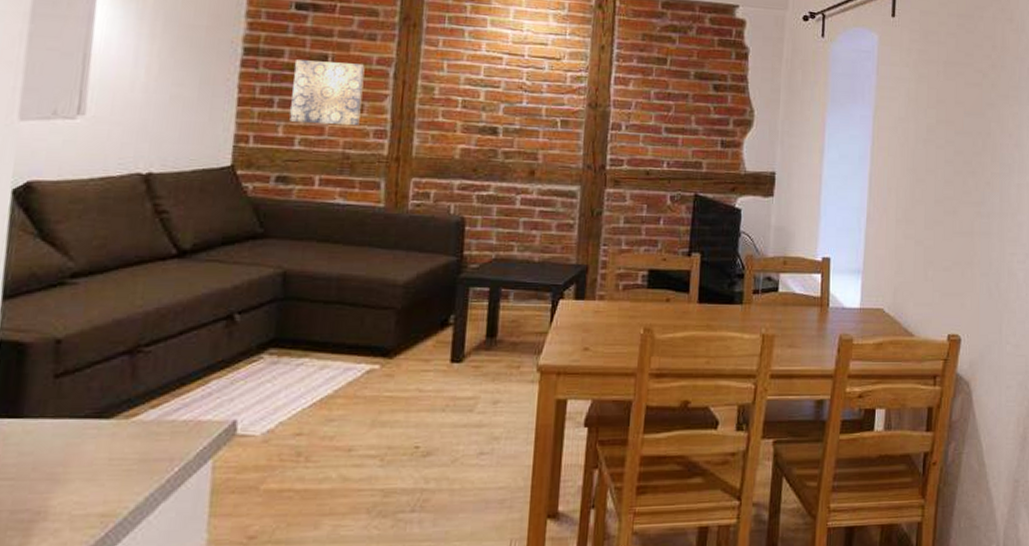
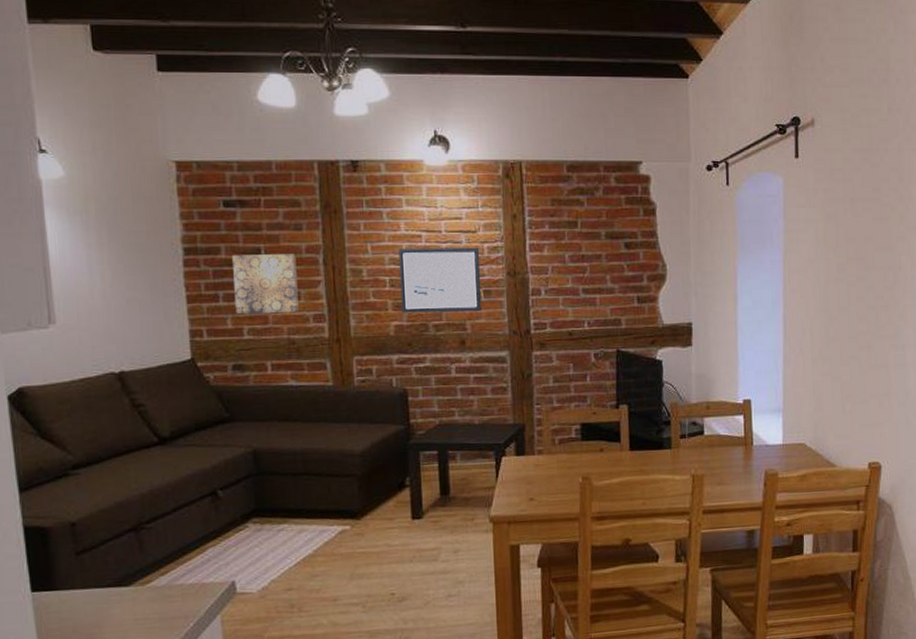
wall art: none [470,69,562,141] -> present [398,247,481,313]

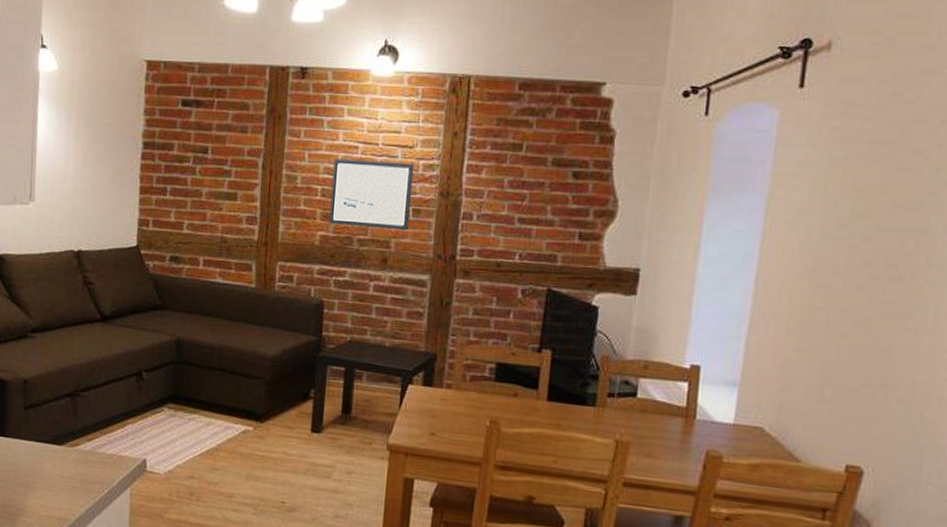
wall art: present [232,254,299,314] -> none [179,152,238,213]

